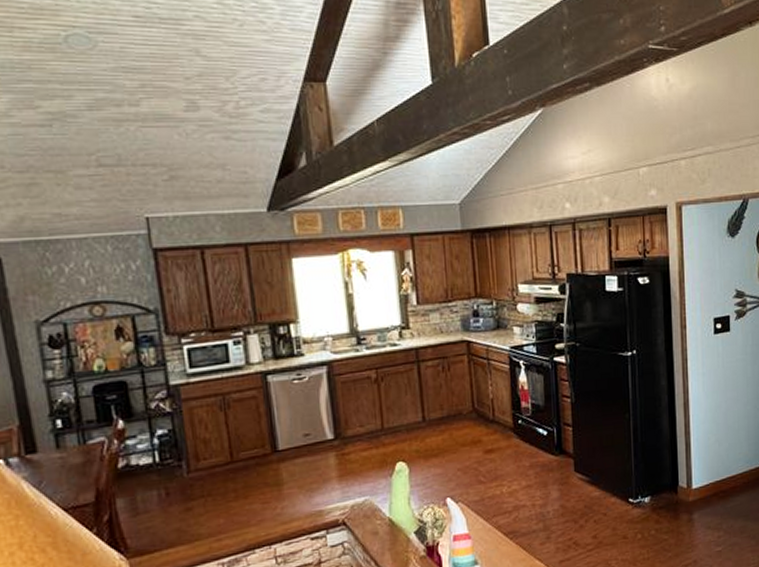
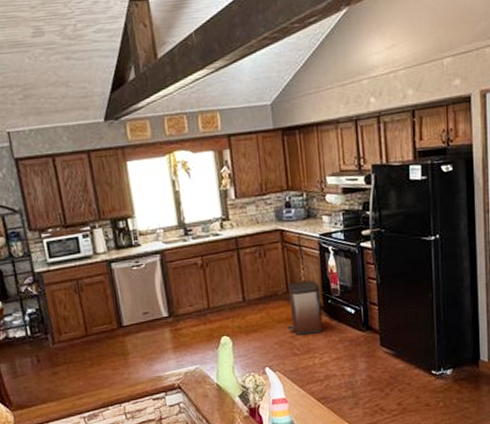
pedal bin: none [472,398,512,460] -> present [287,280,323,335]

